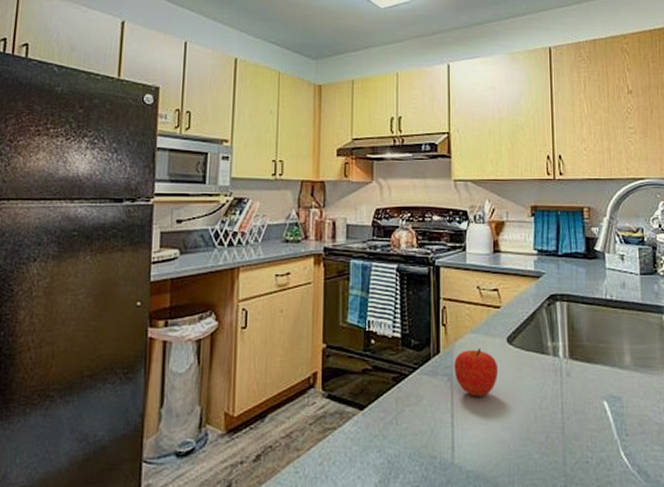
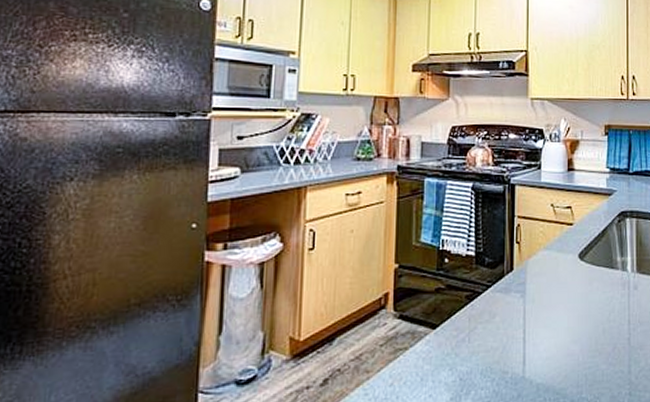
fruit: present [454,349,499,397] -> none [527,265,570,312]

